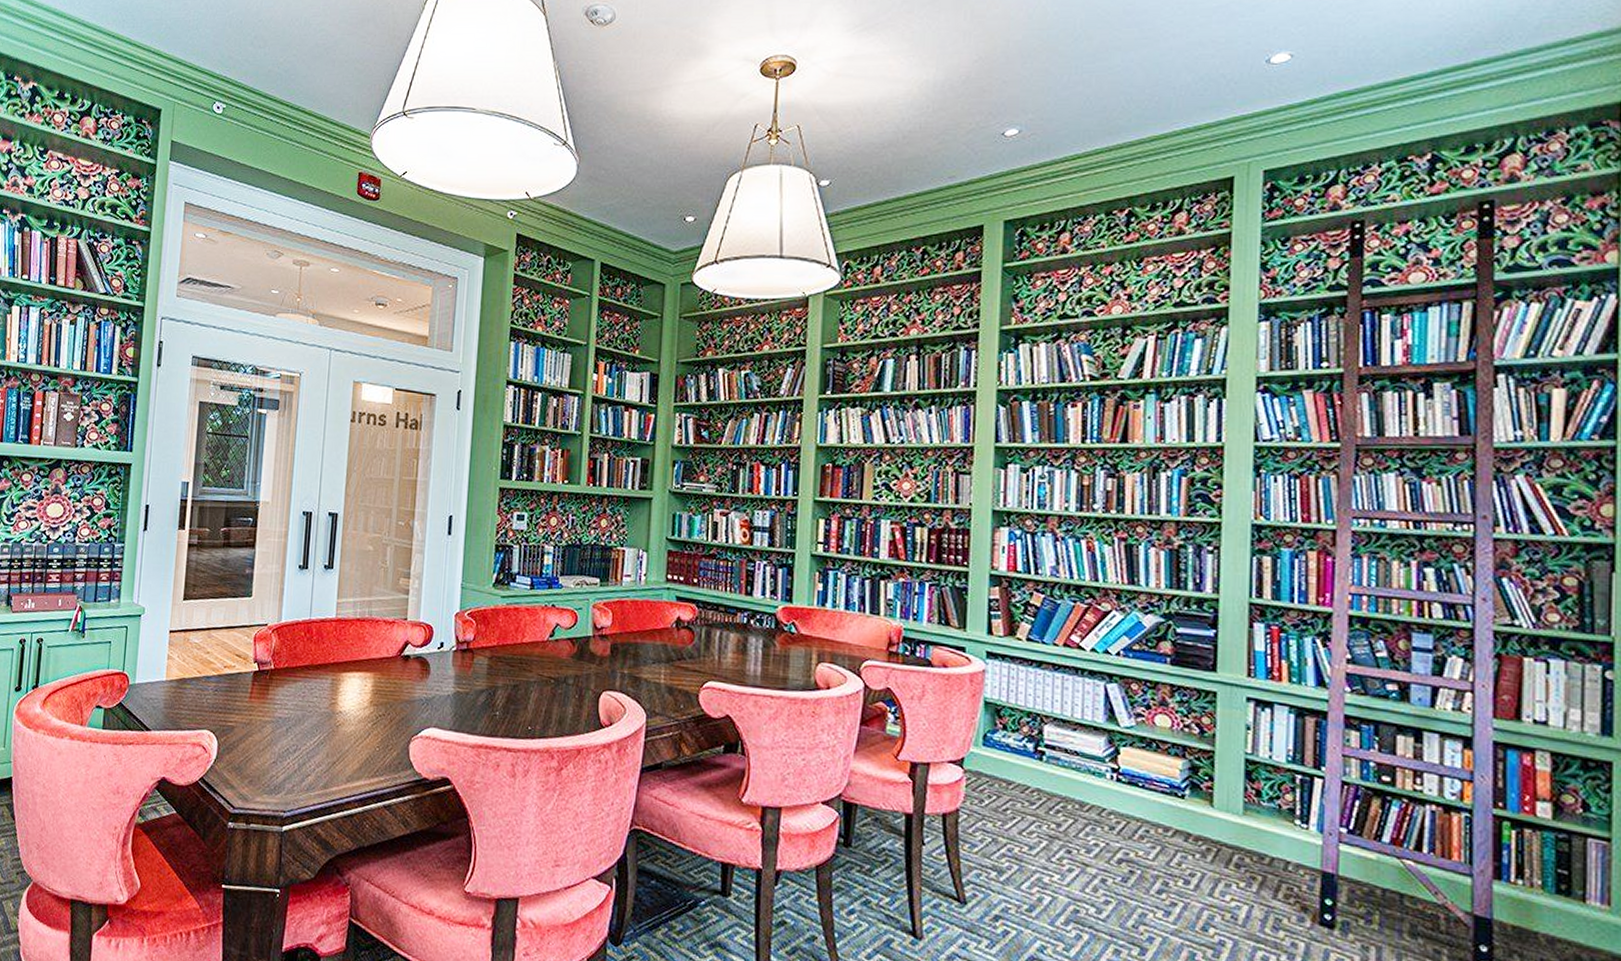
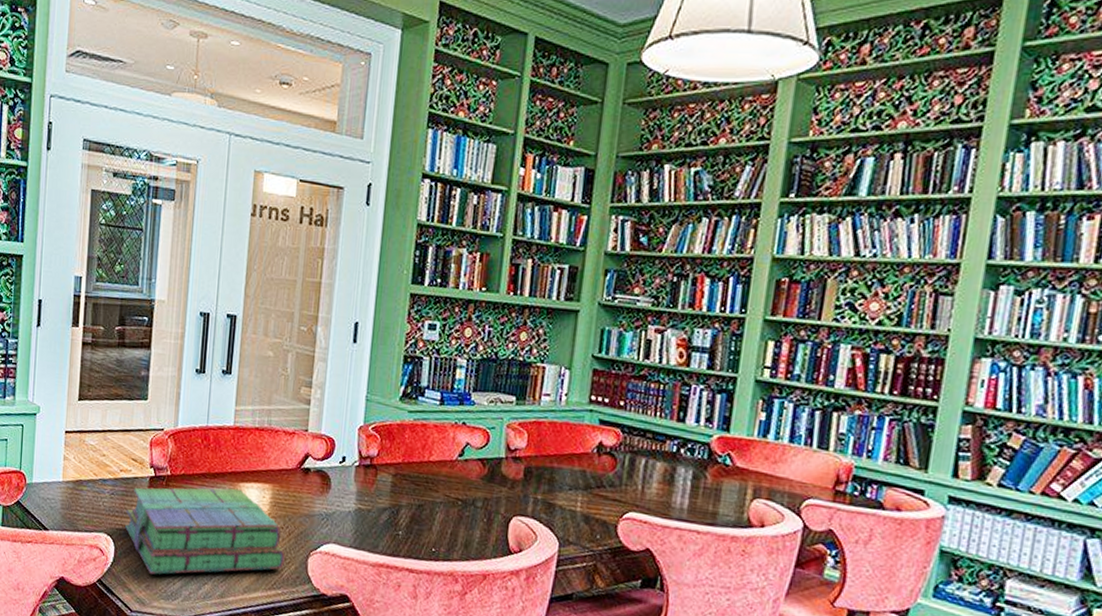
stack of books: none [229,678,387,770] -> present [125,488,285,575]

